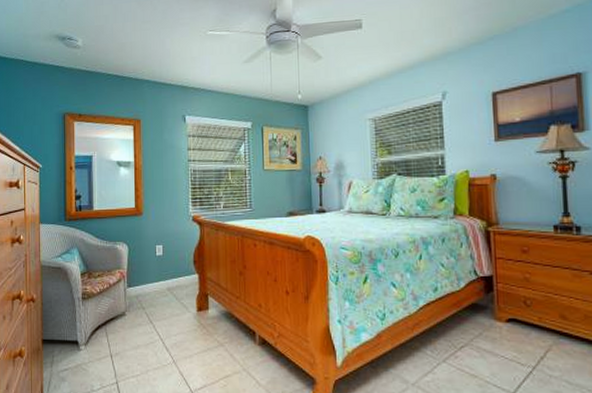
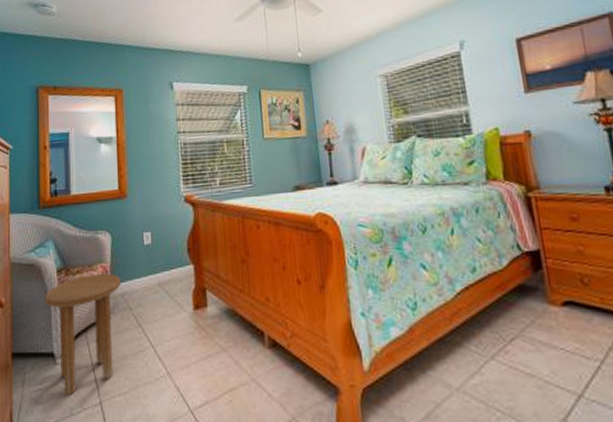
side table: none [70,277,136,375] -> present [45,273,122,395]

